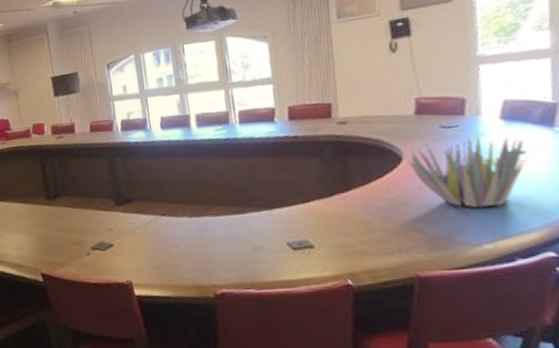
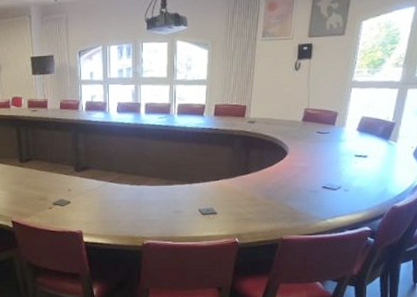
plant: present [408,135,529,208] -> none [291,141,368,194]

